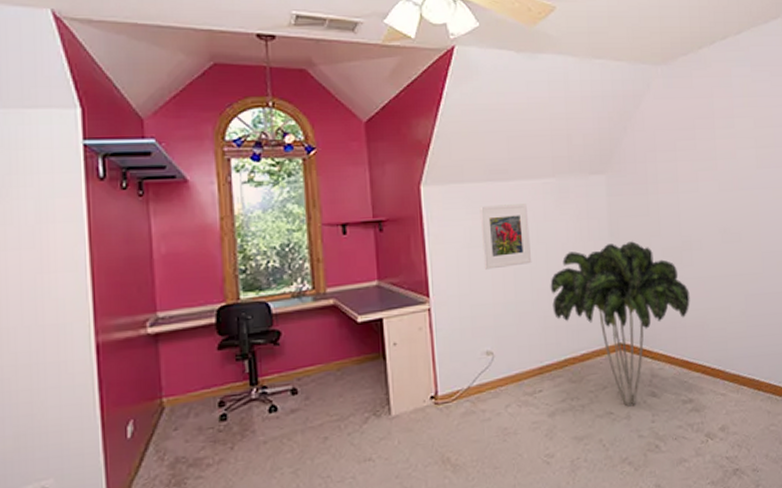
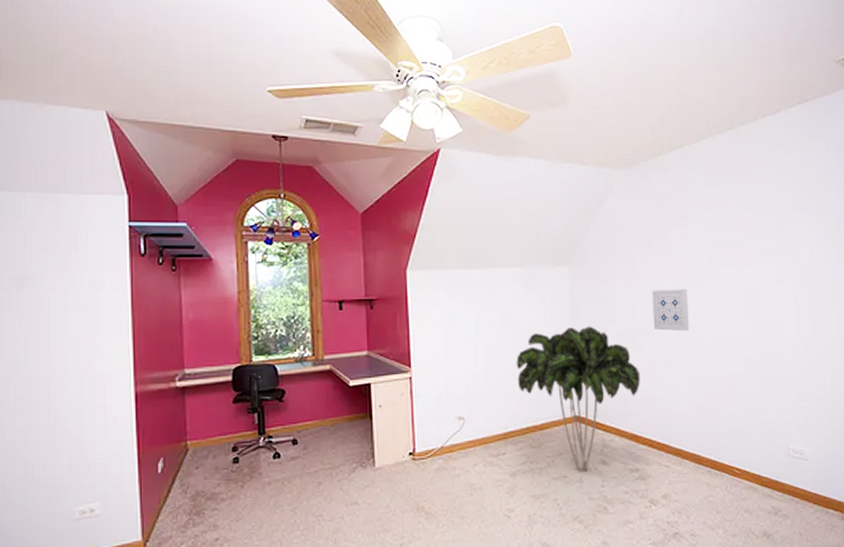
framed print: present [479,204,532,270] -> none [457,289,501,346]
wall art: none [698,195,741,243] -> present [652,288,690,332]

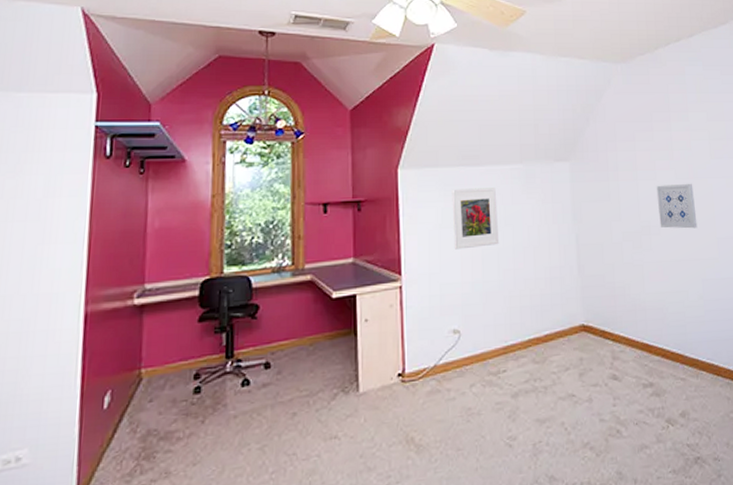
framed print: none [457,289,501,346] -> present [452,188,500,250]
indoor plant: present [516,326,640,472] -> none [516,225,650,389]

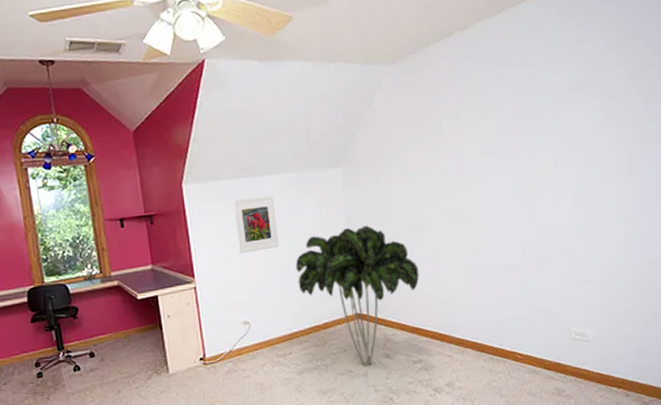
indoor plant: none [516,225,650,389] -> present [295,225,419,366]
wall art: present [656,183,698,229] -> none [426,180,466,225]

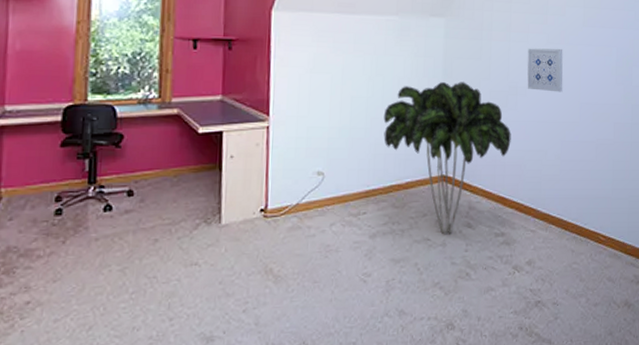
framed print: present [233,196,280,254] -> none [324,35,370,95]
wall art: none [426,180,466,225] -> present [527,48,563,92]

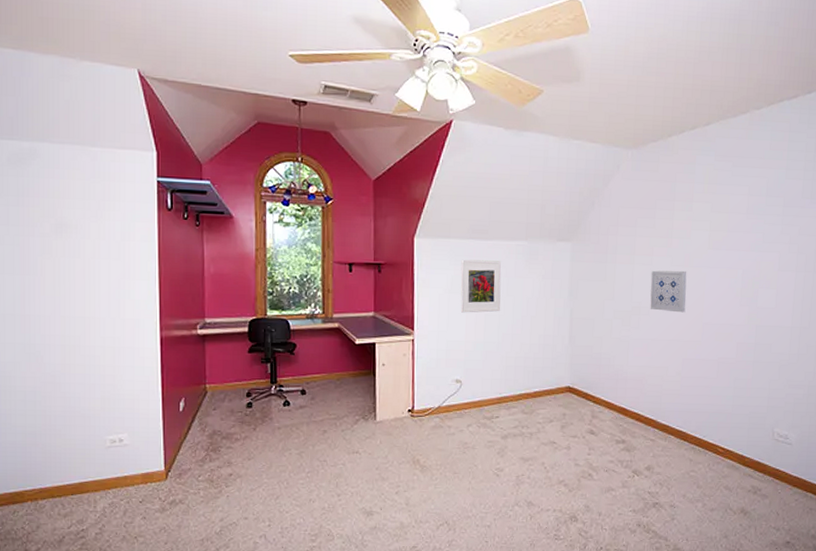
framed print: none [324,35,370,95] -> present [460,259,502,313]
indoor plant: present [383,82,511,235] -> none [514,302,634,440]

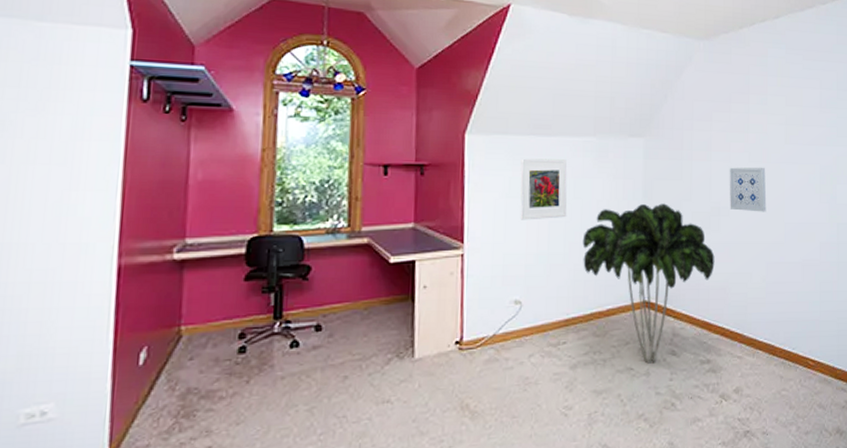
indoor plant: none [514,302,634,440] -> present [582,203,715,364]

